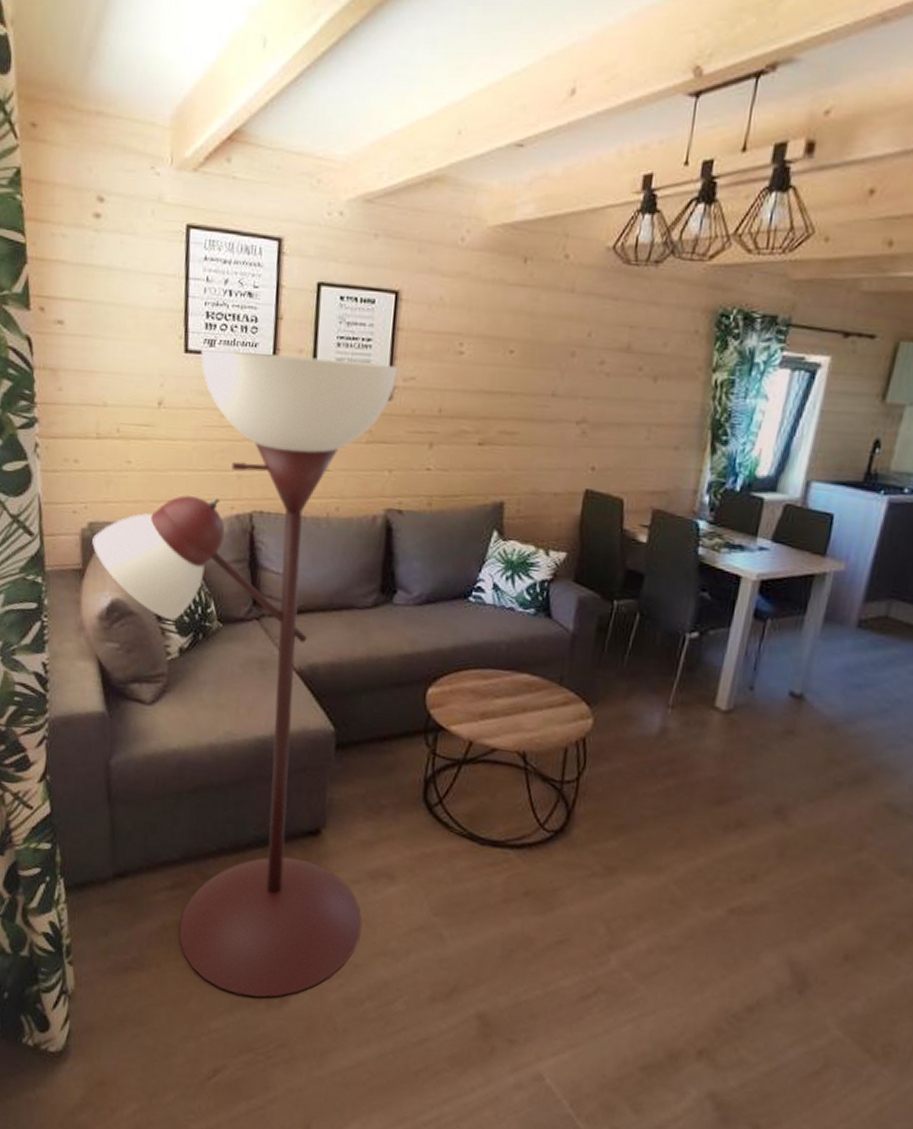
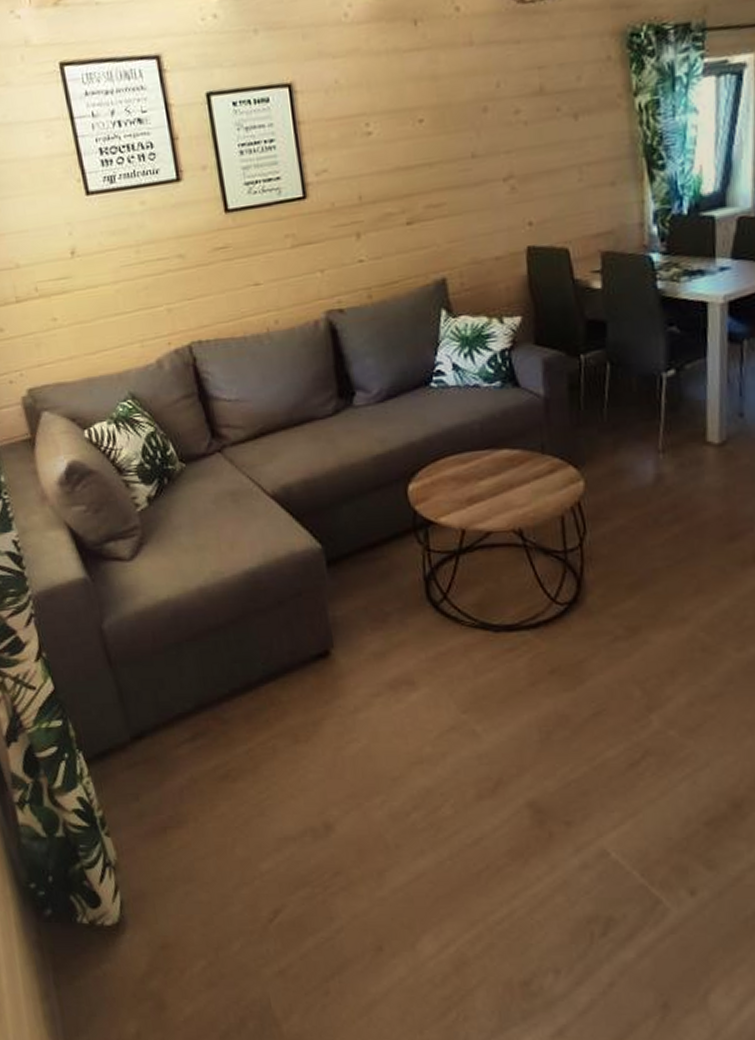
floor lamp: present [92,348,398,998] -> none [35,161,393,832]

